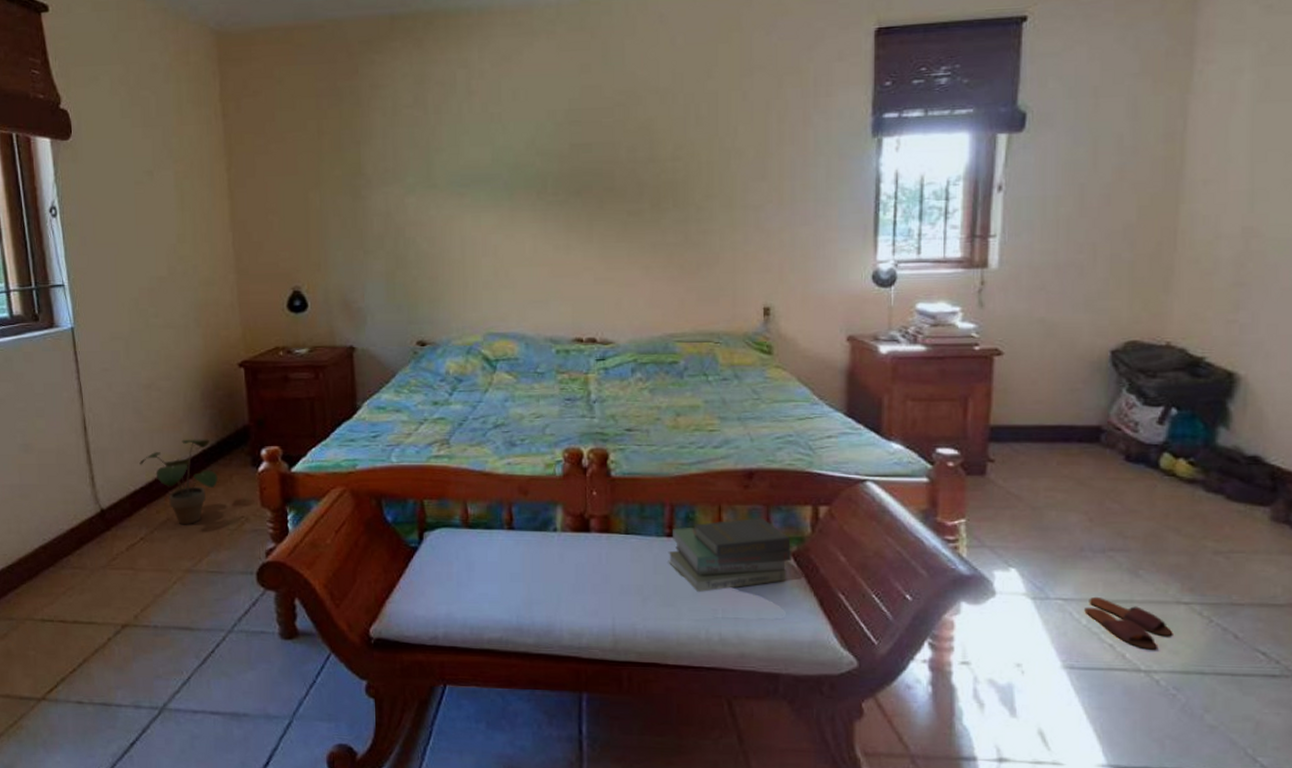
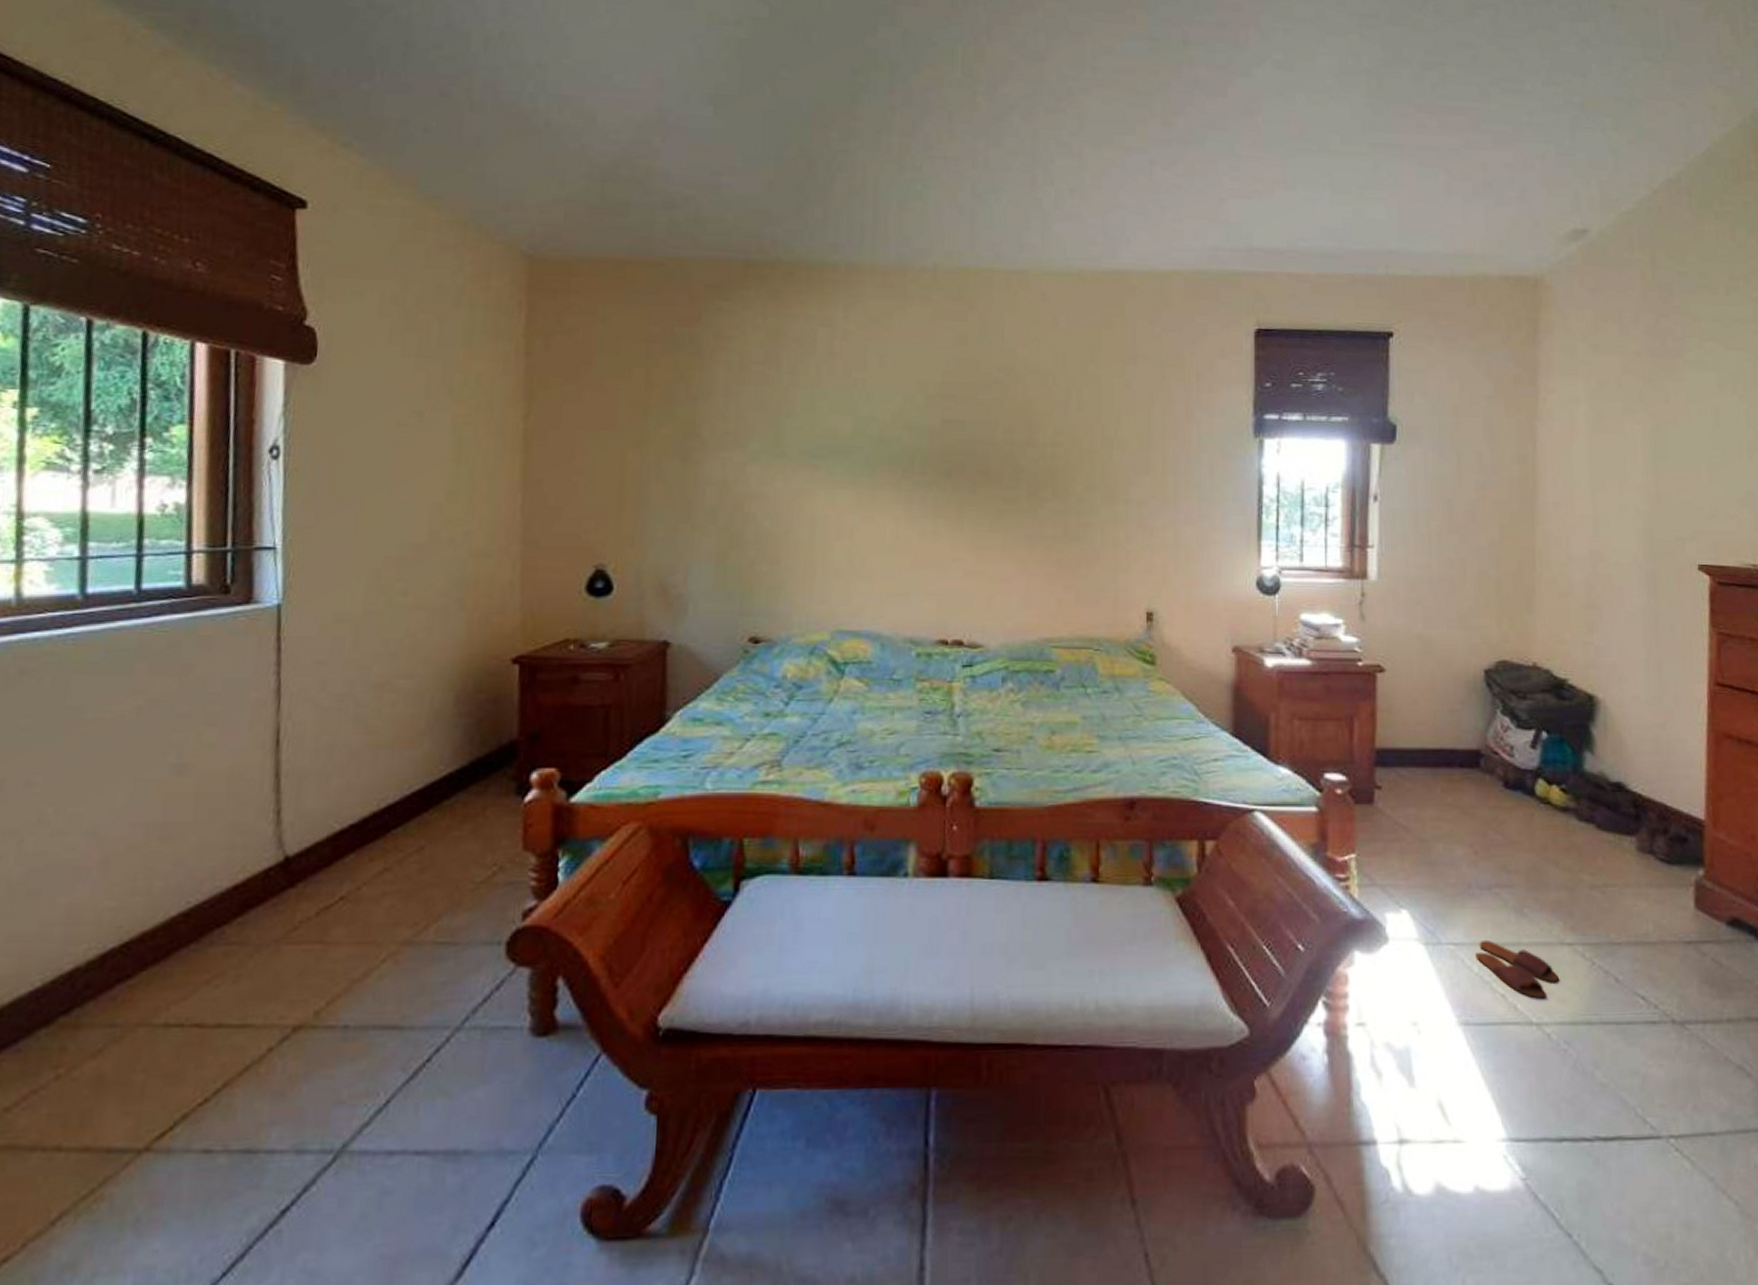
potted plant: present [139,439,218,525] -> none [353,758,465,878]
books: present [668,517,792,592] -> none [1038,855,1177,949]

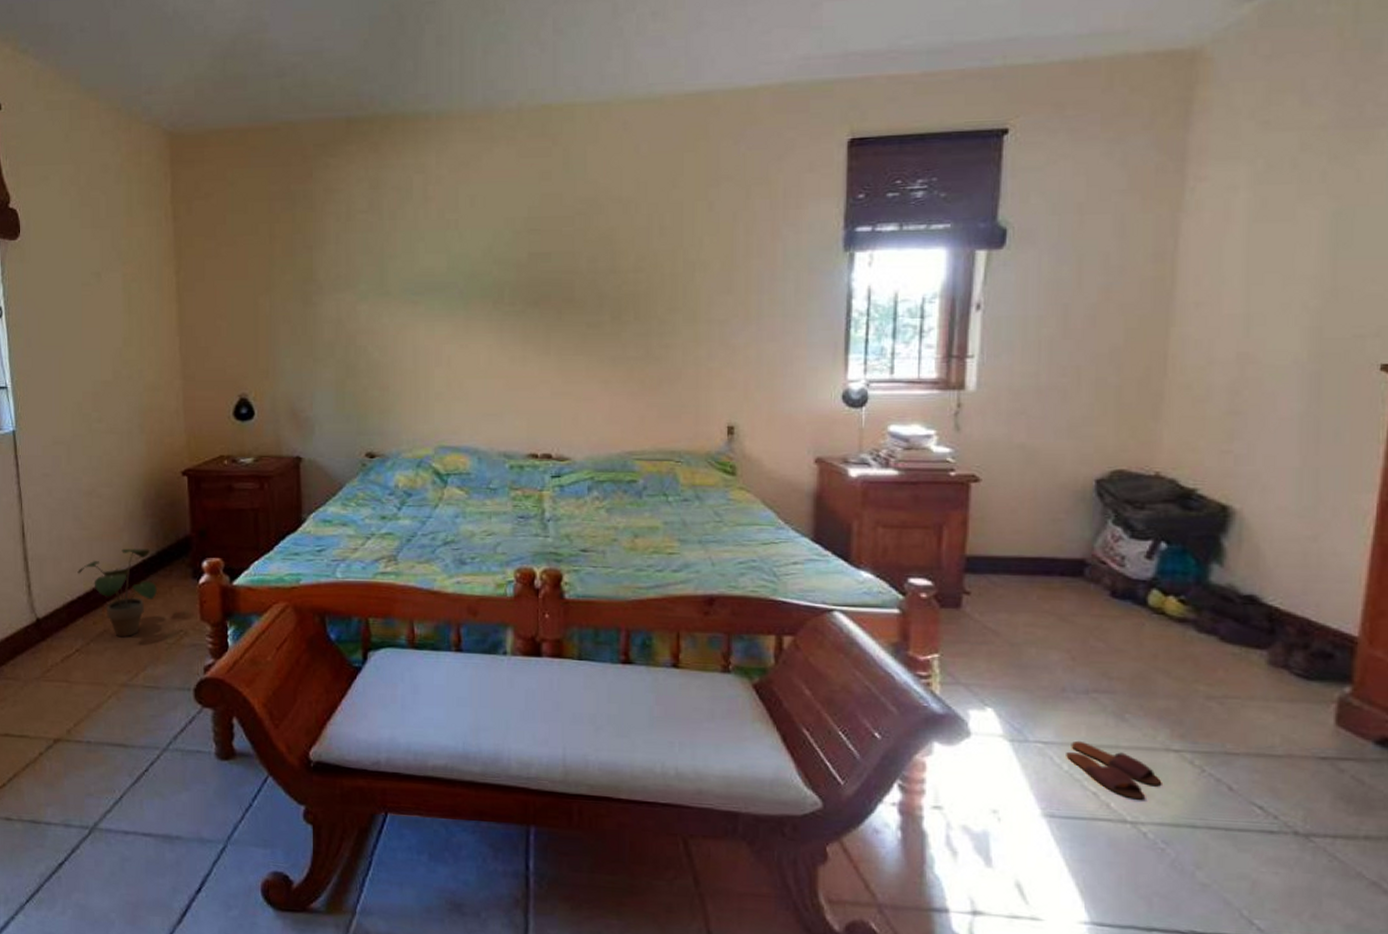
potted plant: none [353,758,465,878] -> present [77,548,157,638]

